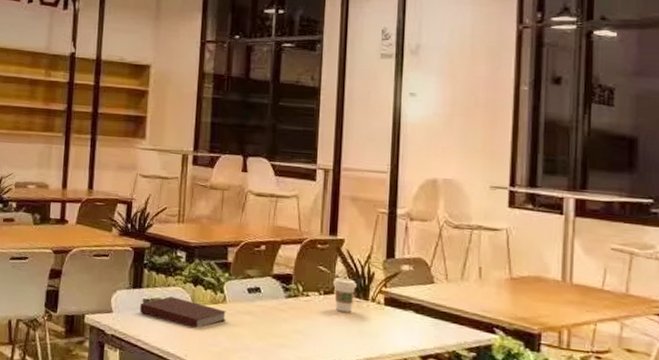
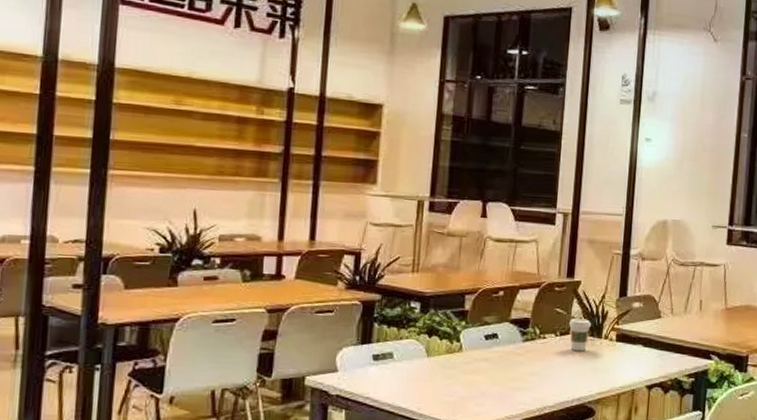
notebook: present [140,296,227,328] -> none [369,350,463,380]

